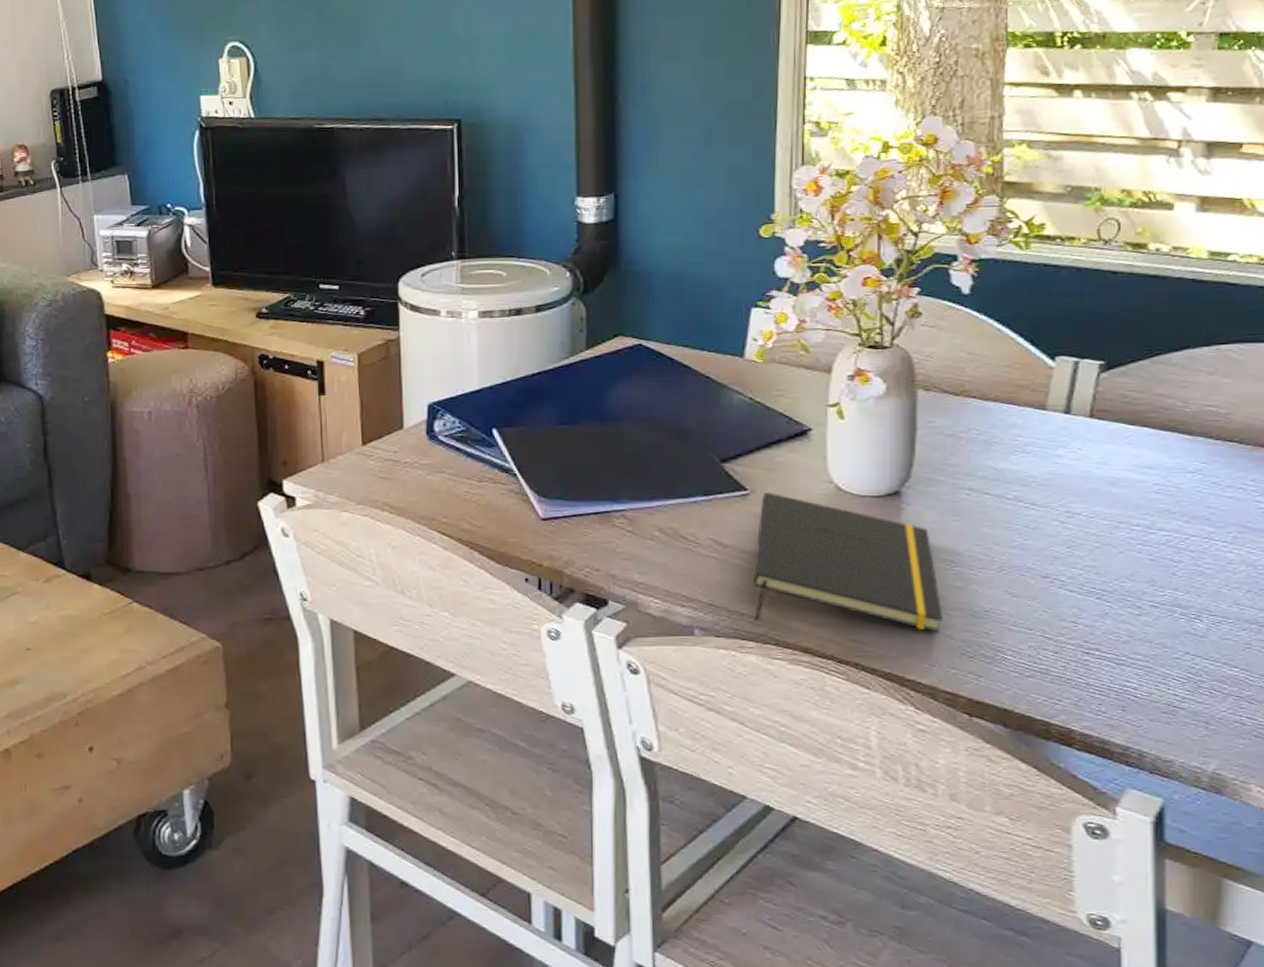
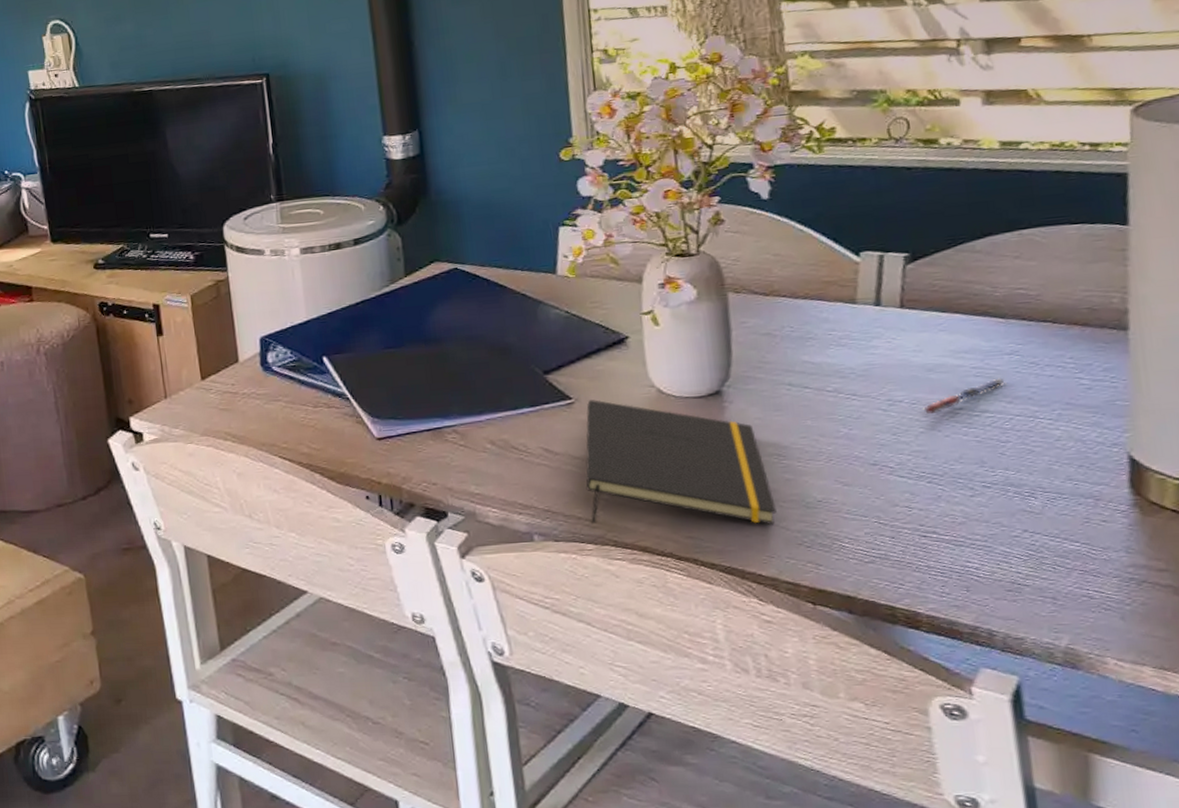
pen: none [1099,496,1186,529] -> present [922,378,1007,414]

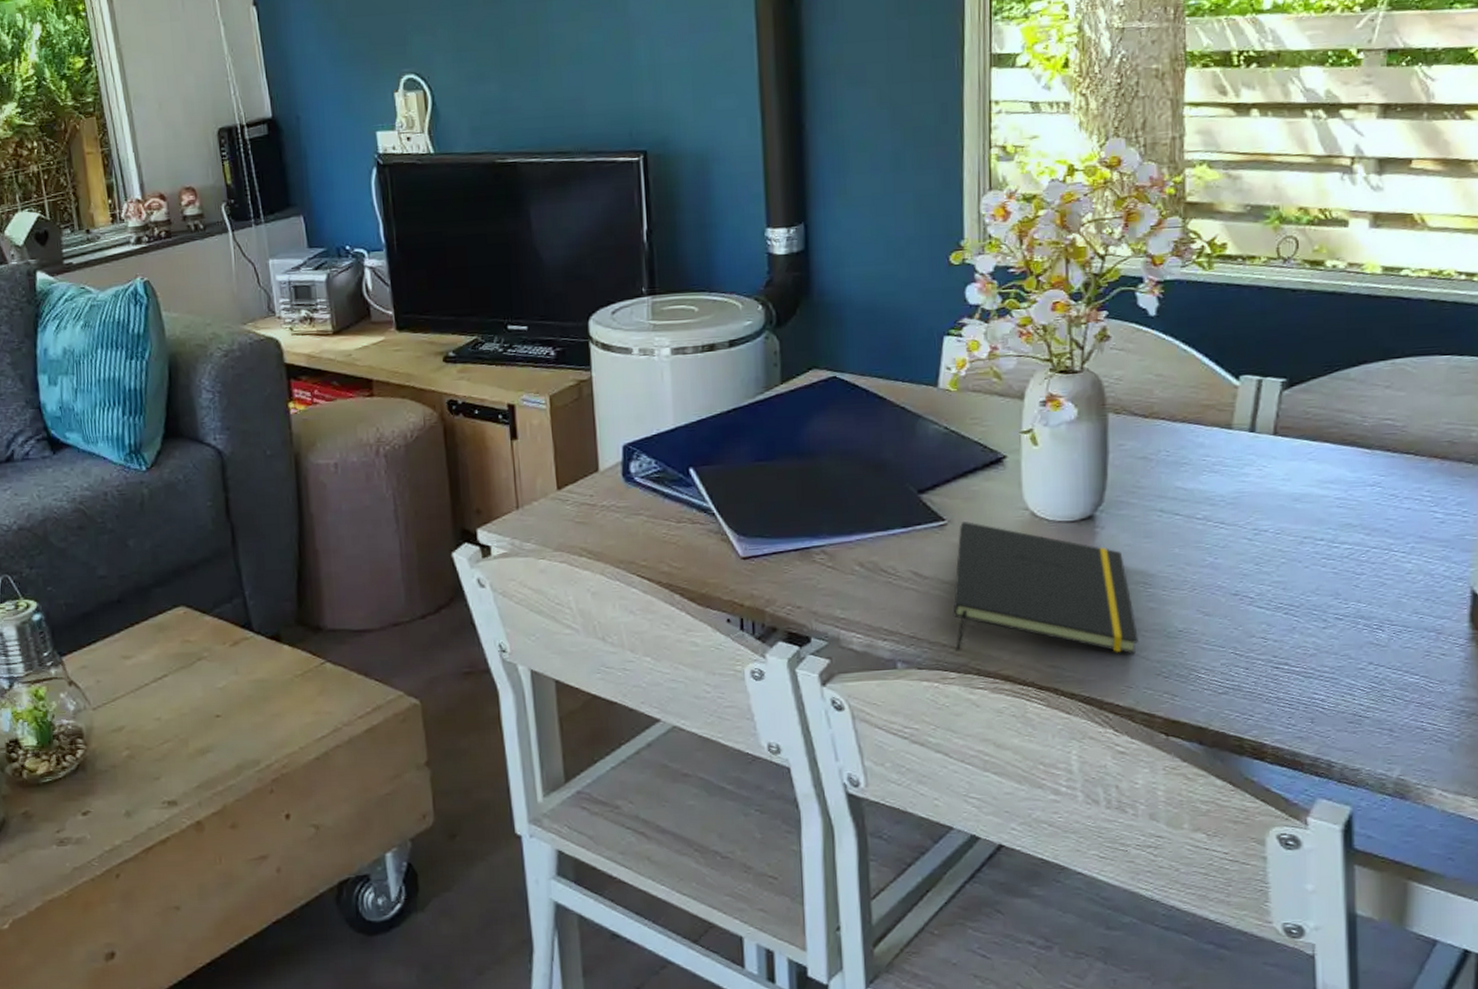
pen: present [922,378,1007,414] -> none [1285,509,1367,545]

